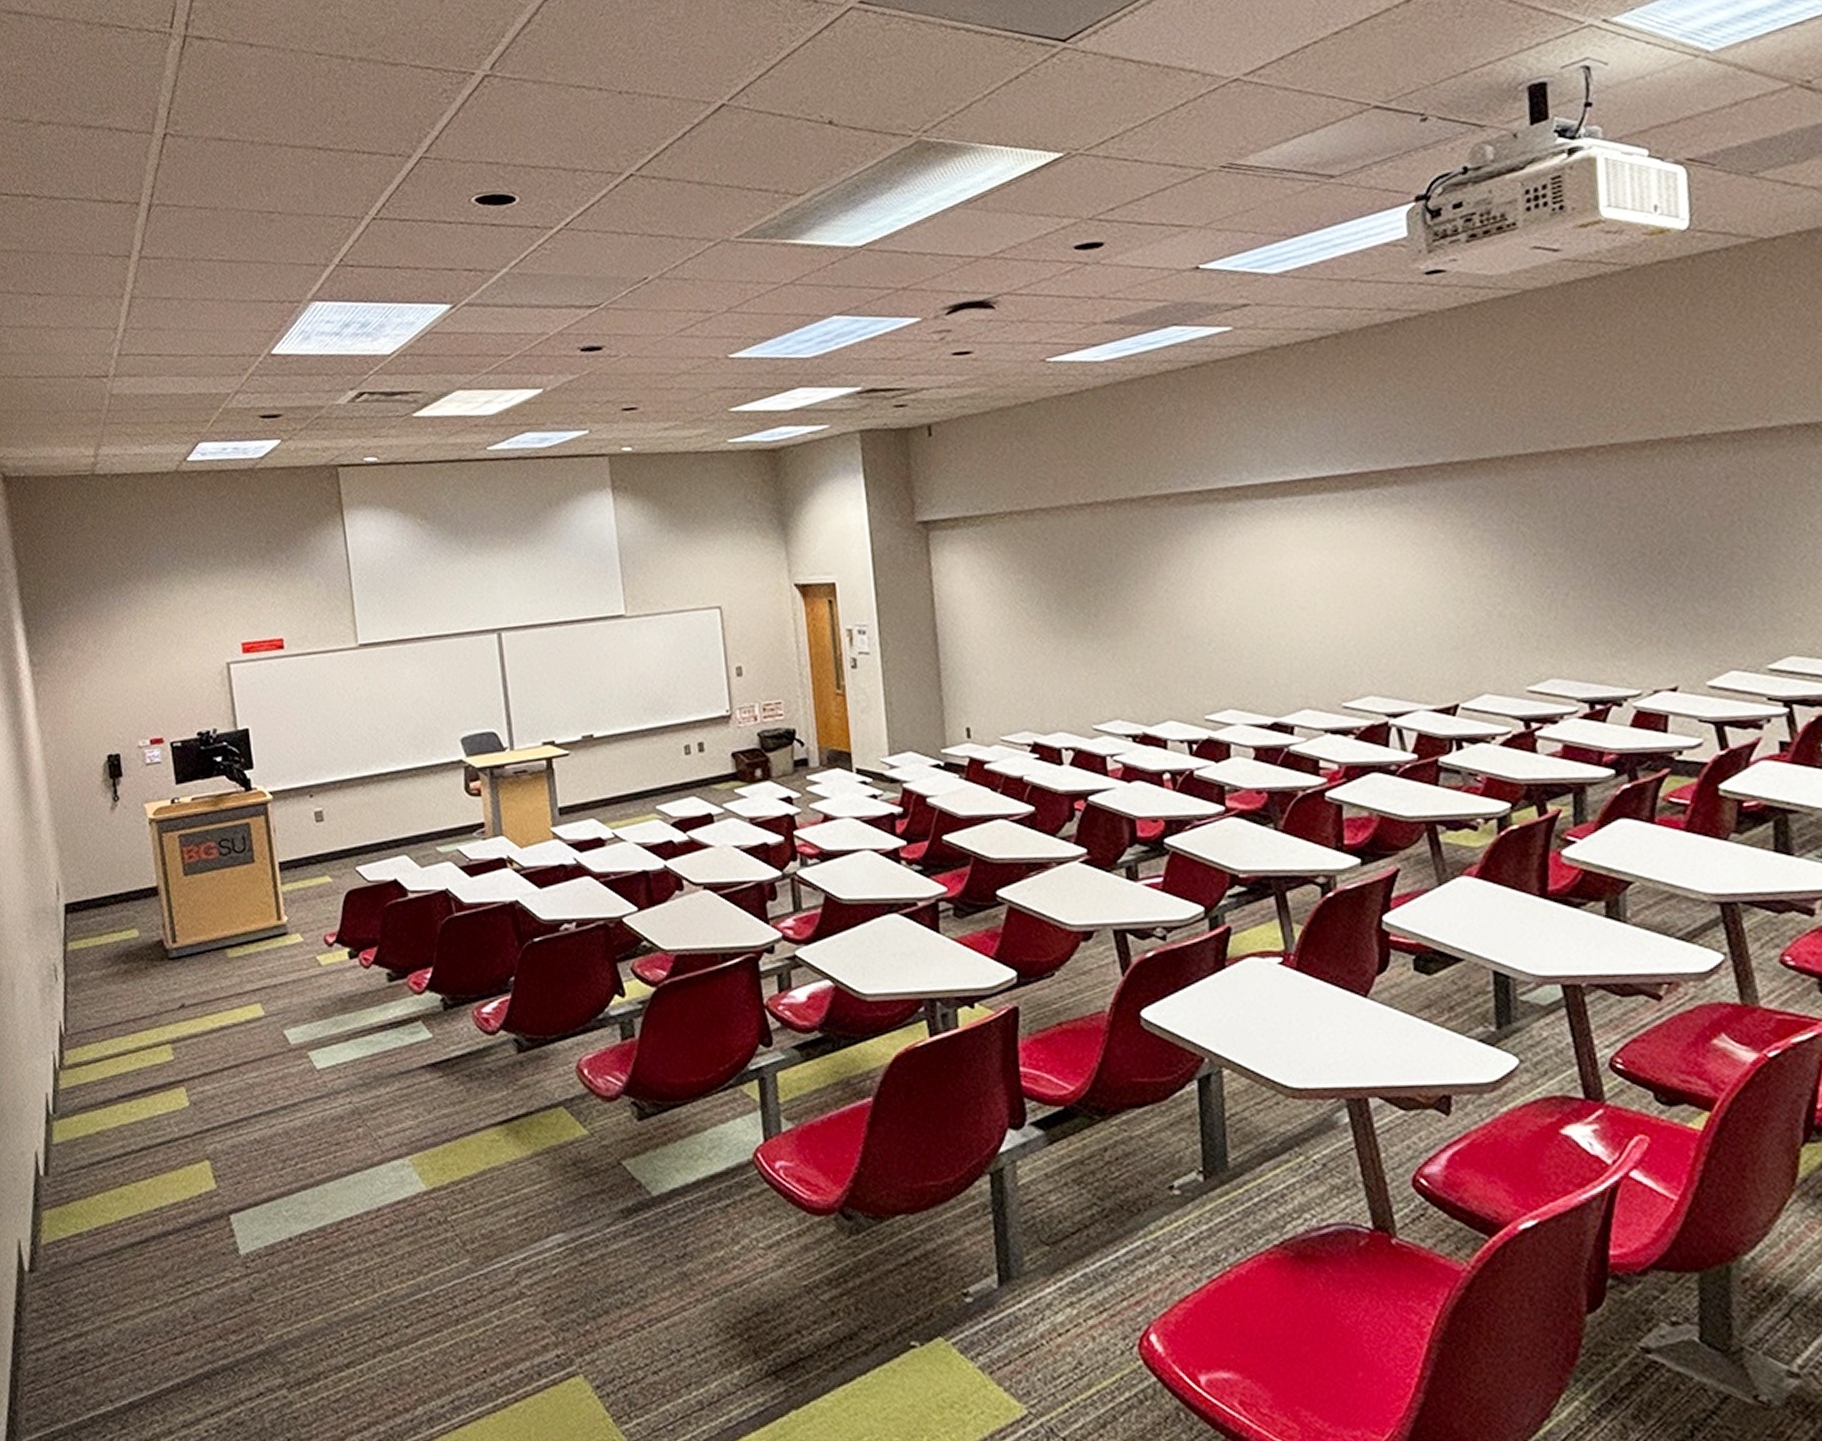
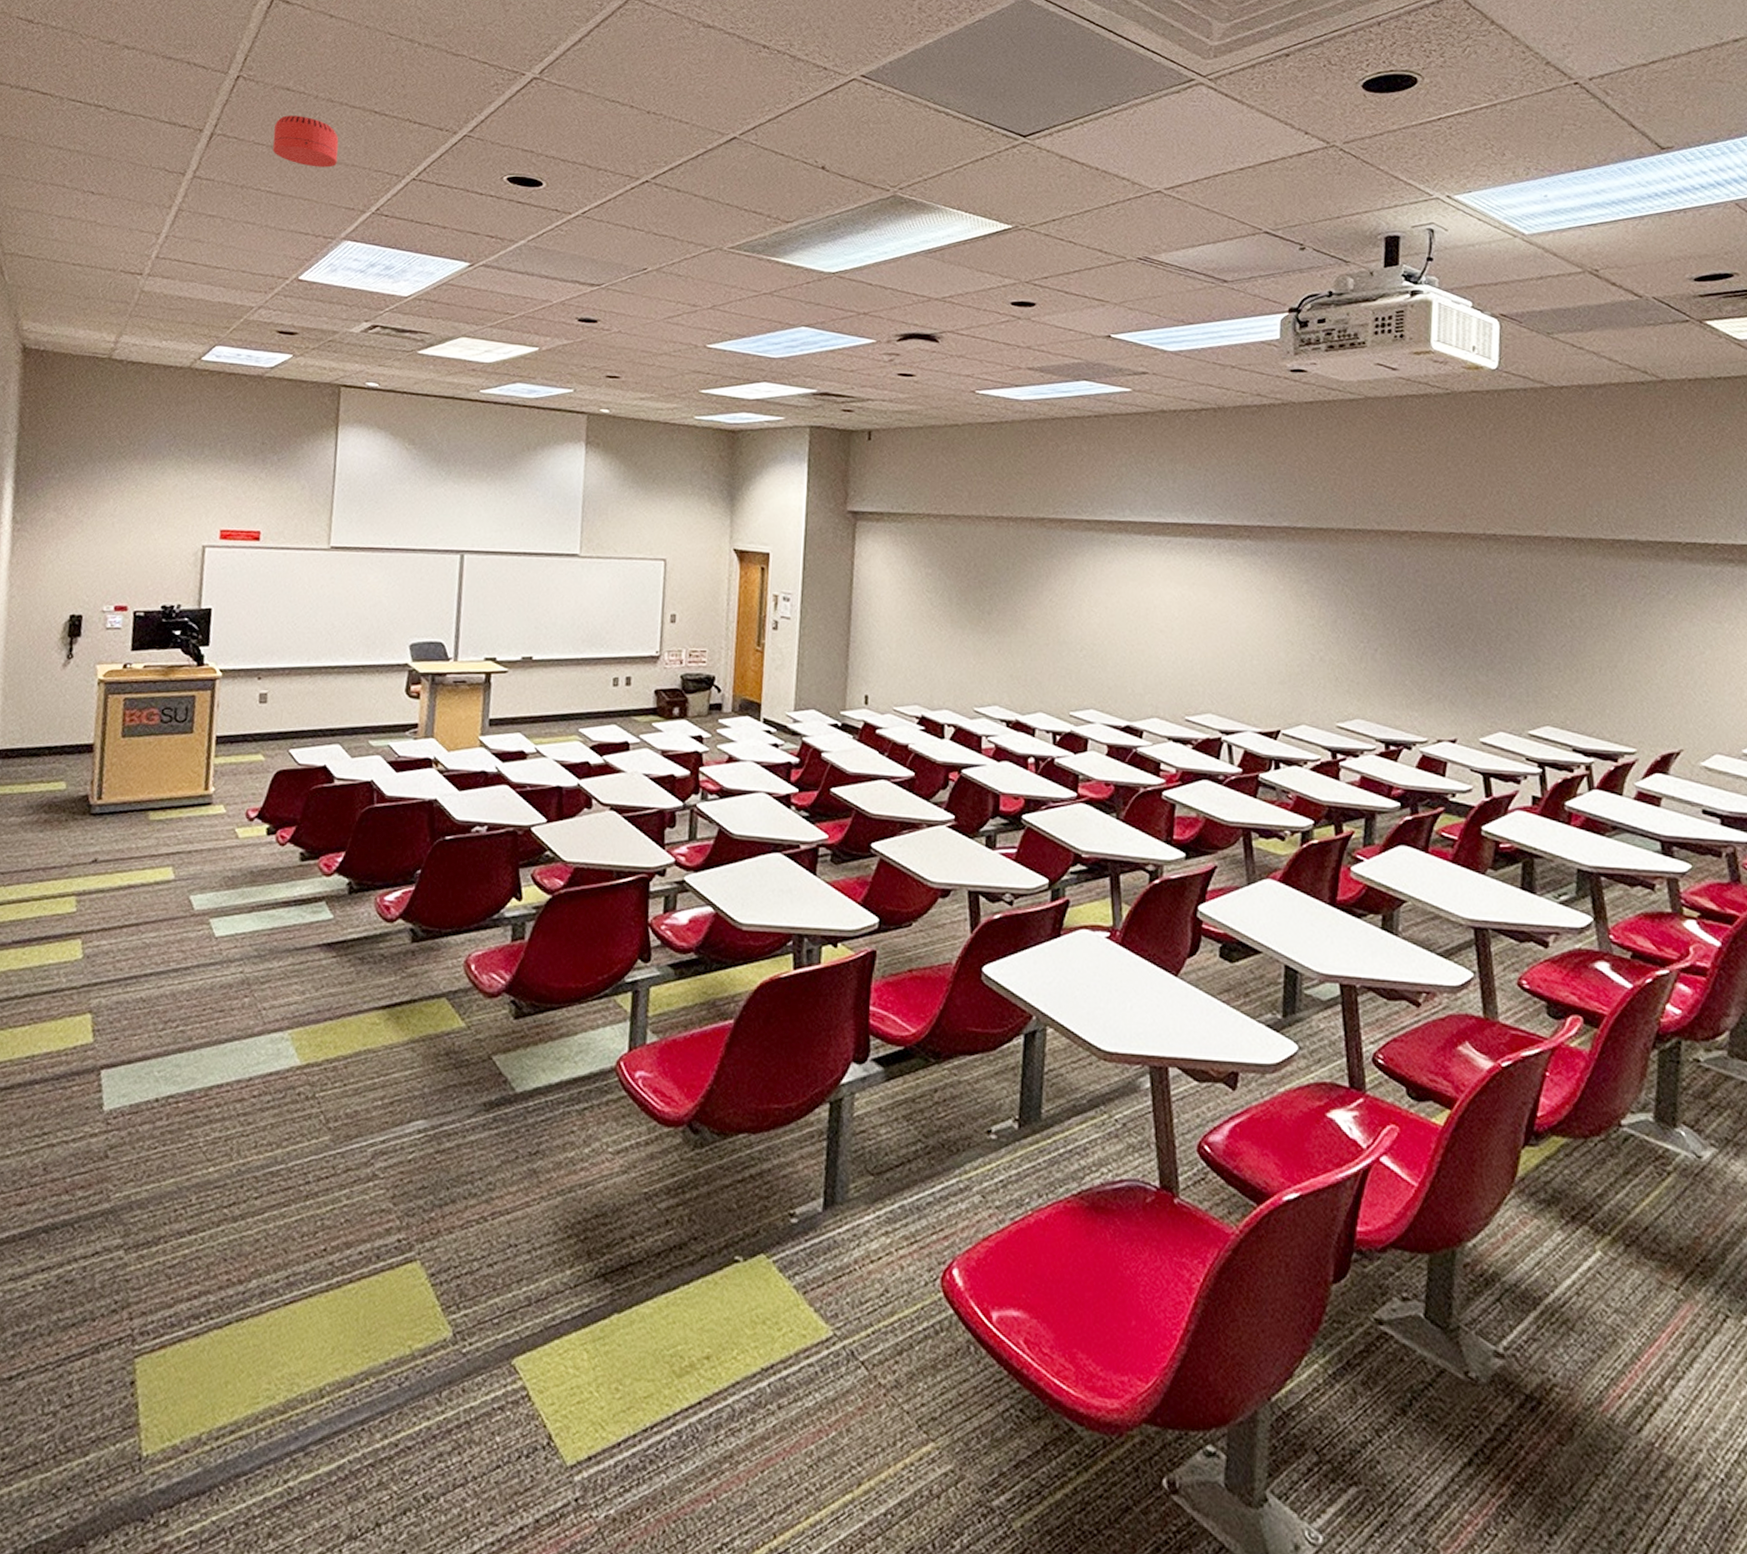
smoke detector: none [214,167,288,224] -> present [272,115,339,168]

